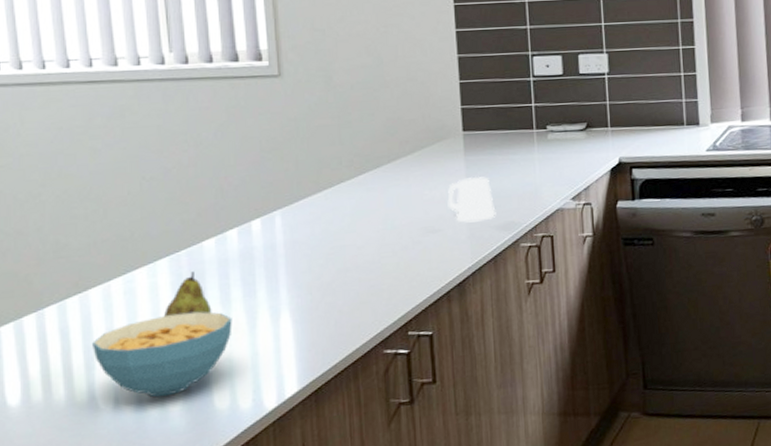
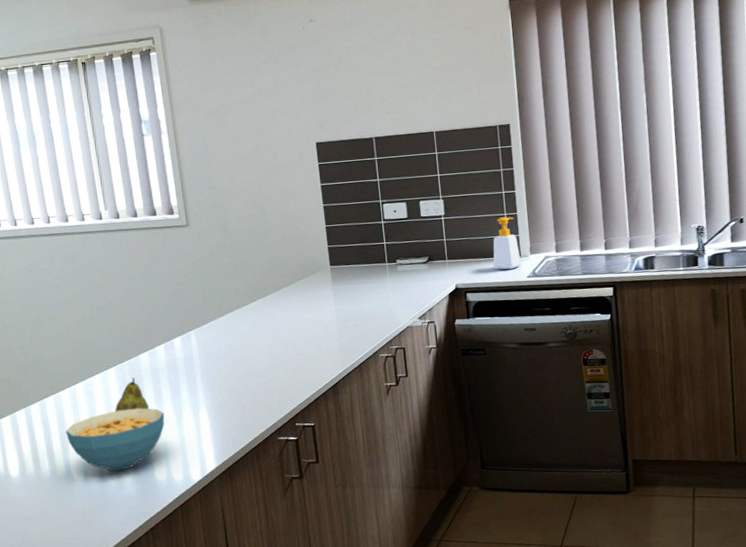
mug: present [447,176,496,223] -> none [321,301,359,338]
soap bottle: none [666,76,700,141] -> present [493,216,522,270]

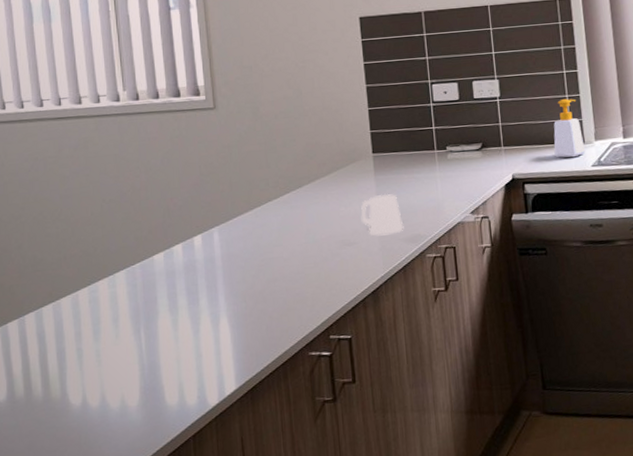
cereal bowl: present [66,407,165,472] -> none [64,317,180,394]
fruit: present [115,377,150,412] -> none [123,282,162,323]
mug: none [321,301,359,338] -> present [361,193,404,236]

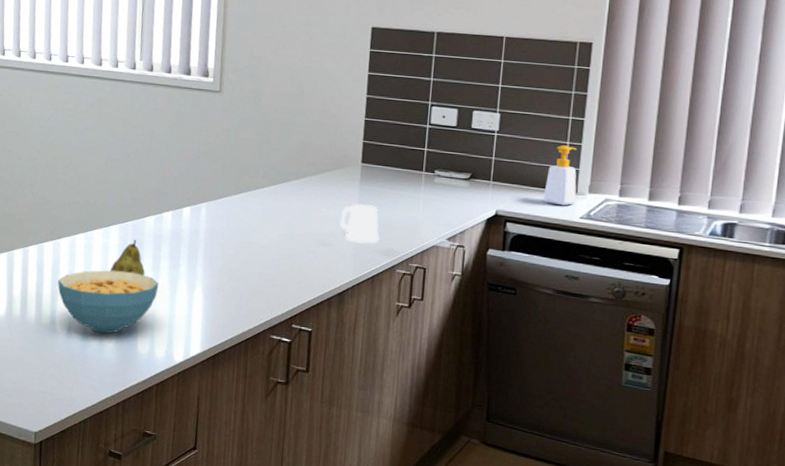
cereal bowl: none [64,317,180,394] -> present [58,270,159,334]
fruit: none [123,282,162,323] -> present [110,239,145,276]

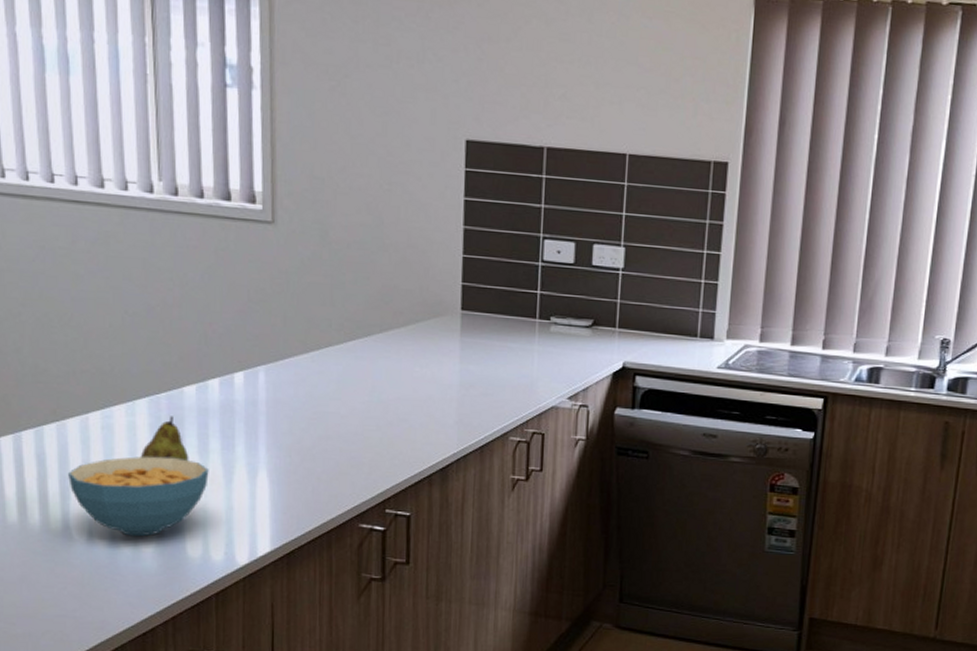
mug: present [339,204,380,244] -> none [438,360,488,408]
soap bottle: present [543,144,577,206] -> none [676,283,714,355]

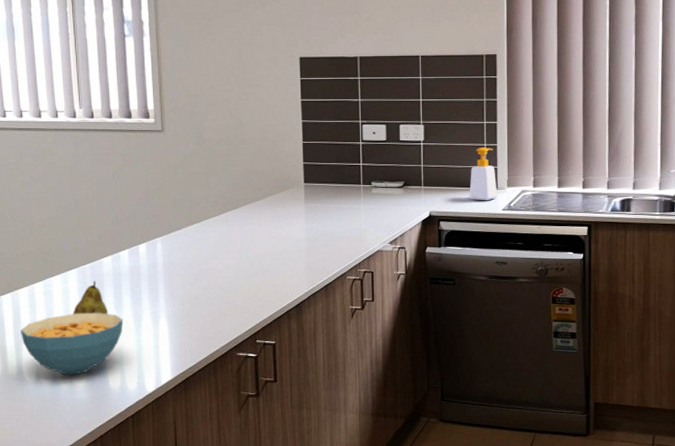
soap bottle: none [676,283,714,355] -> present [469,147,498,201]

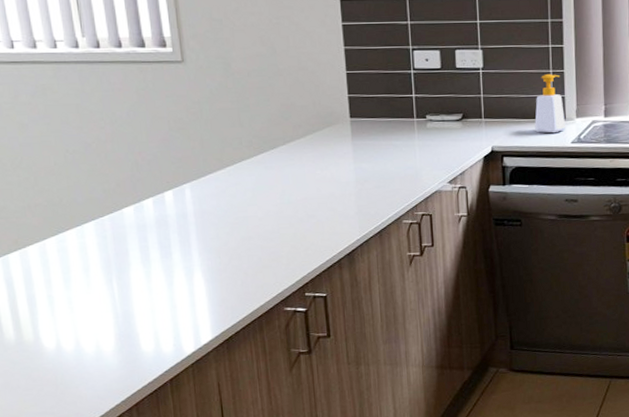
cereal bowl: present [21,312,123,375] -> none [34,269,153,340]
fruit: present [73,281,108,315] -> none [93,234,135,273]

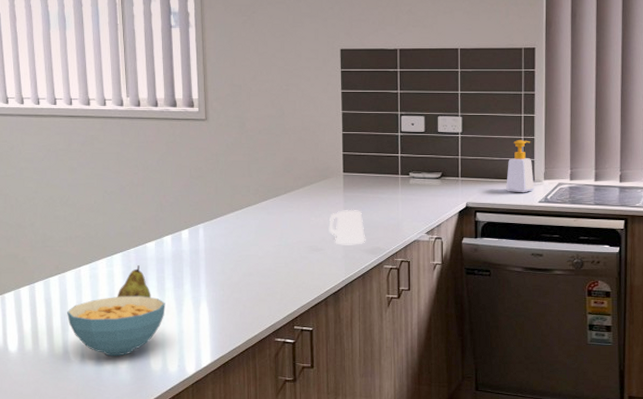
cereal bowl: none [34,269,153,340] -> present [67,295,165,356]
fruit: none [93,234,135,273] -> present [118,265,151,299]
mug: none [337,159,381,200] -> present [329,209,366,245]

